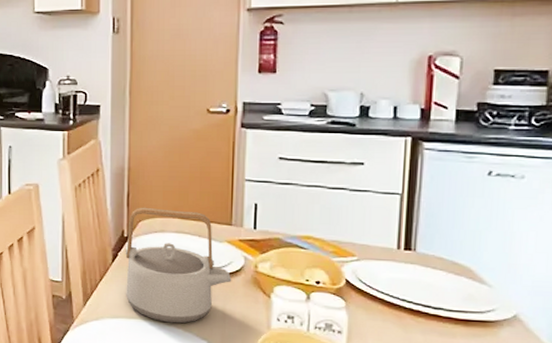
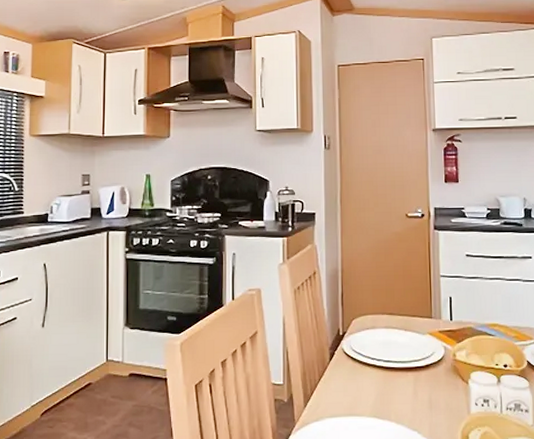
teapot: present [125,207,232,324] -> none [341,305,435,417]

